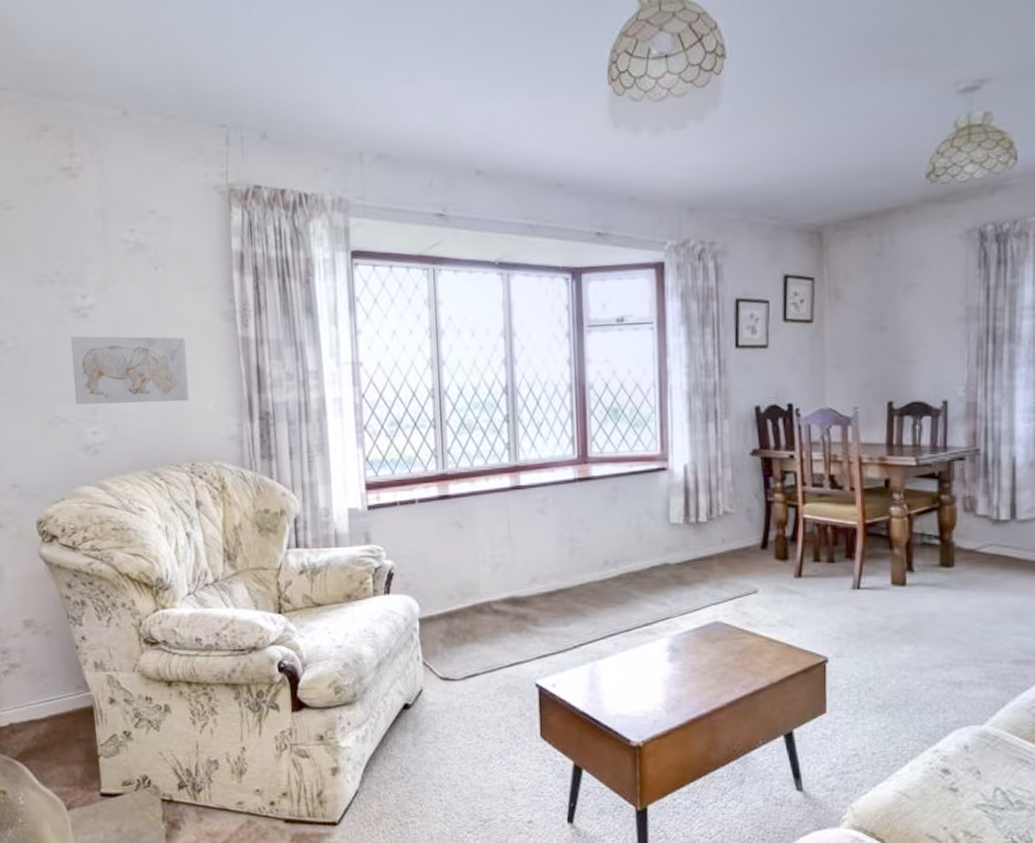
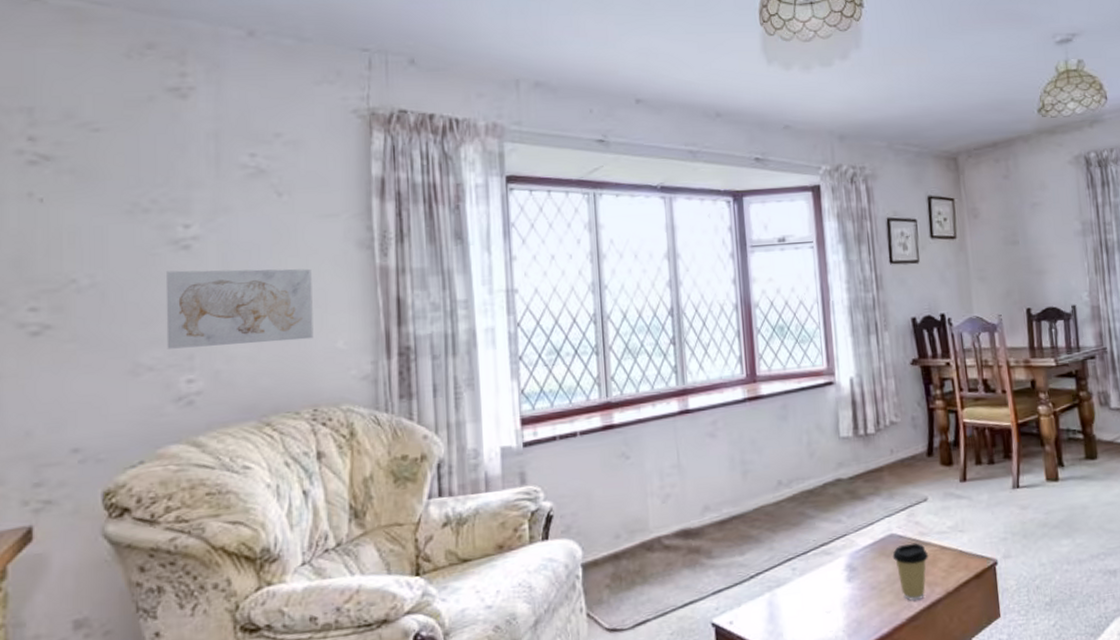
coffee cup: none [716,632,755,686] -> present [892,542,929,601]

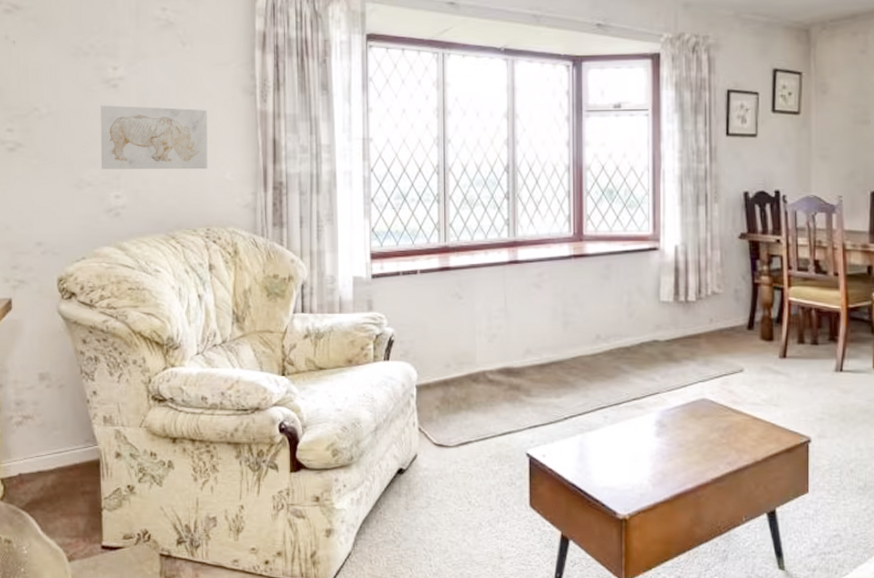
coffee cup: present [892,542,929,601] -> none [703,409,740,463]

